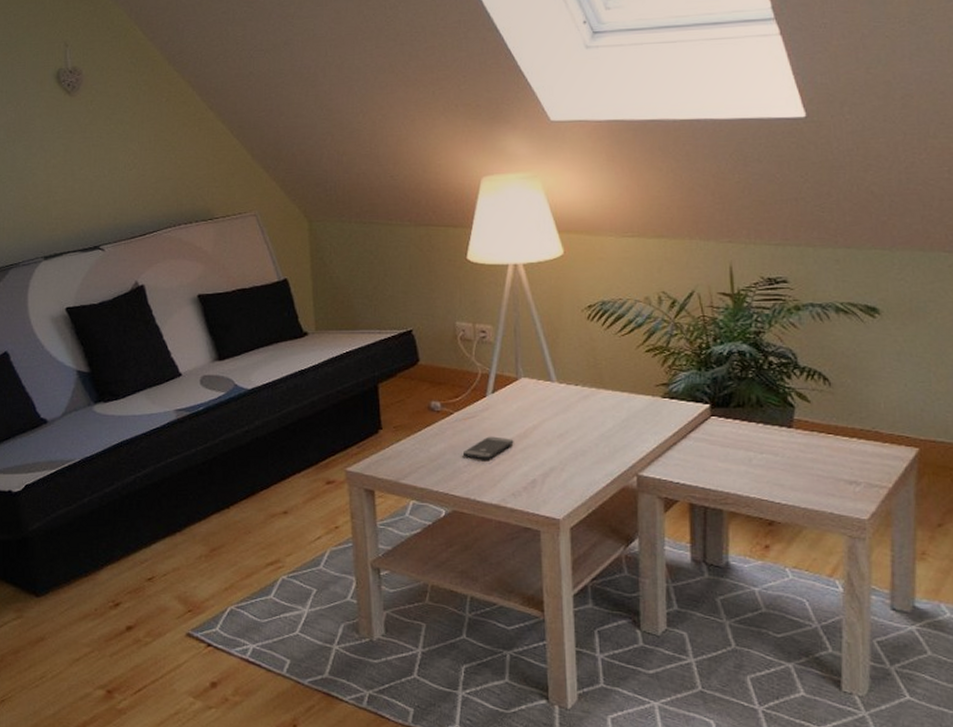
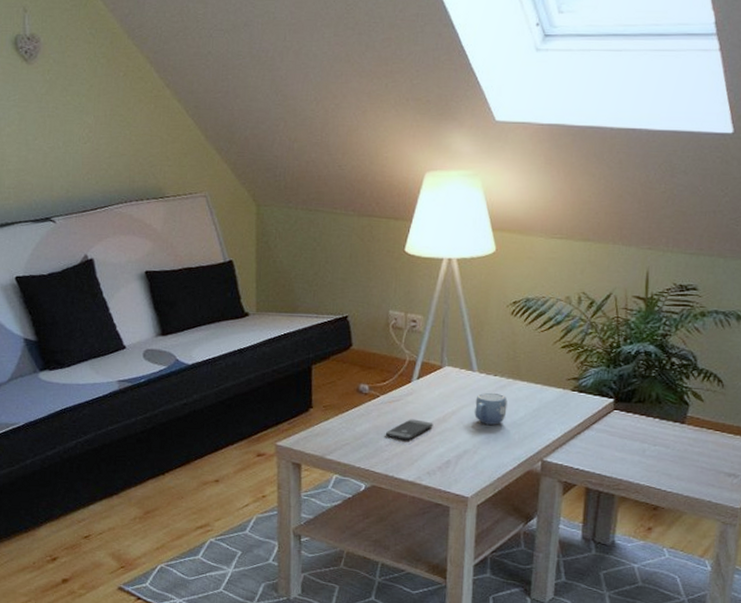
mug: none [557,403,593,439] -> present [474,392,508,425]

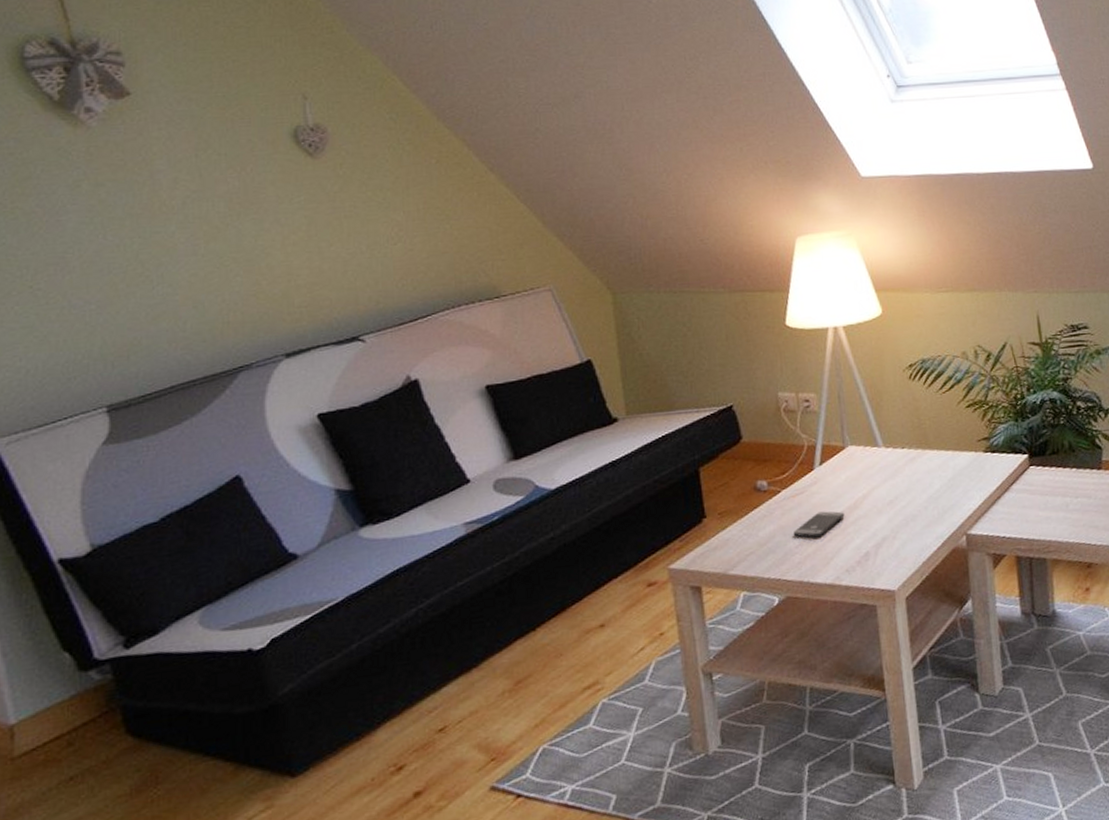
mug: present [474,392,508,425] -> none [886,467,921,505]

